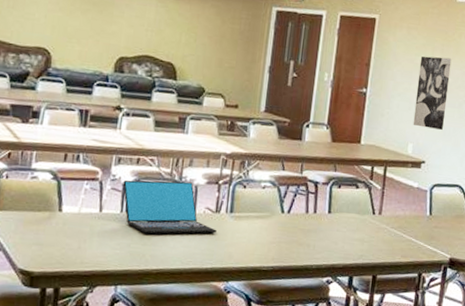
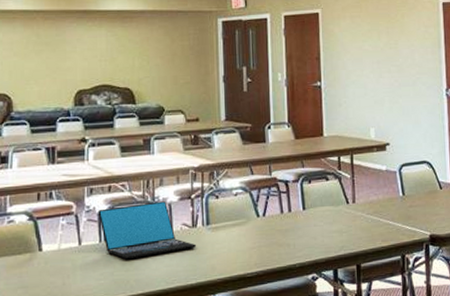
wall art: present [413,56,452,130] -> none [368,39,402,111]

